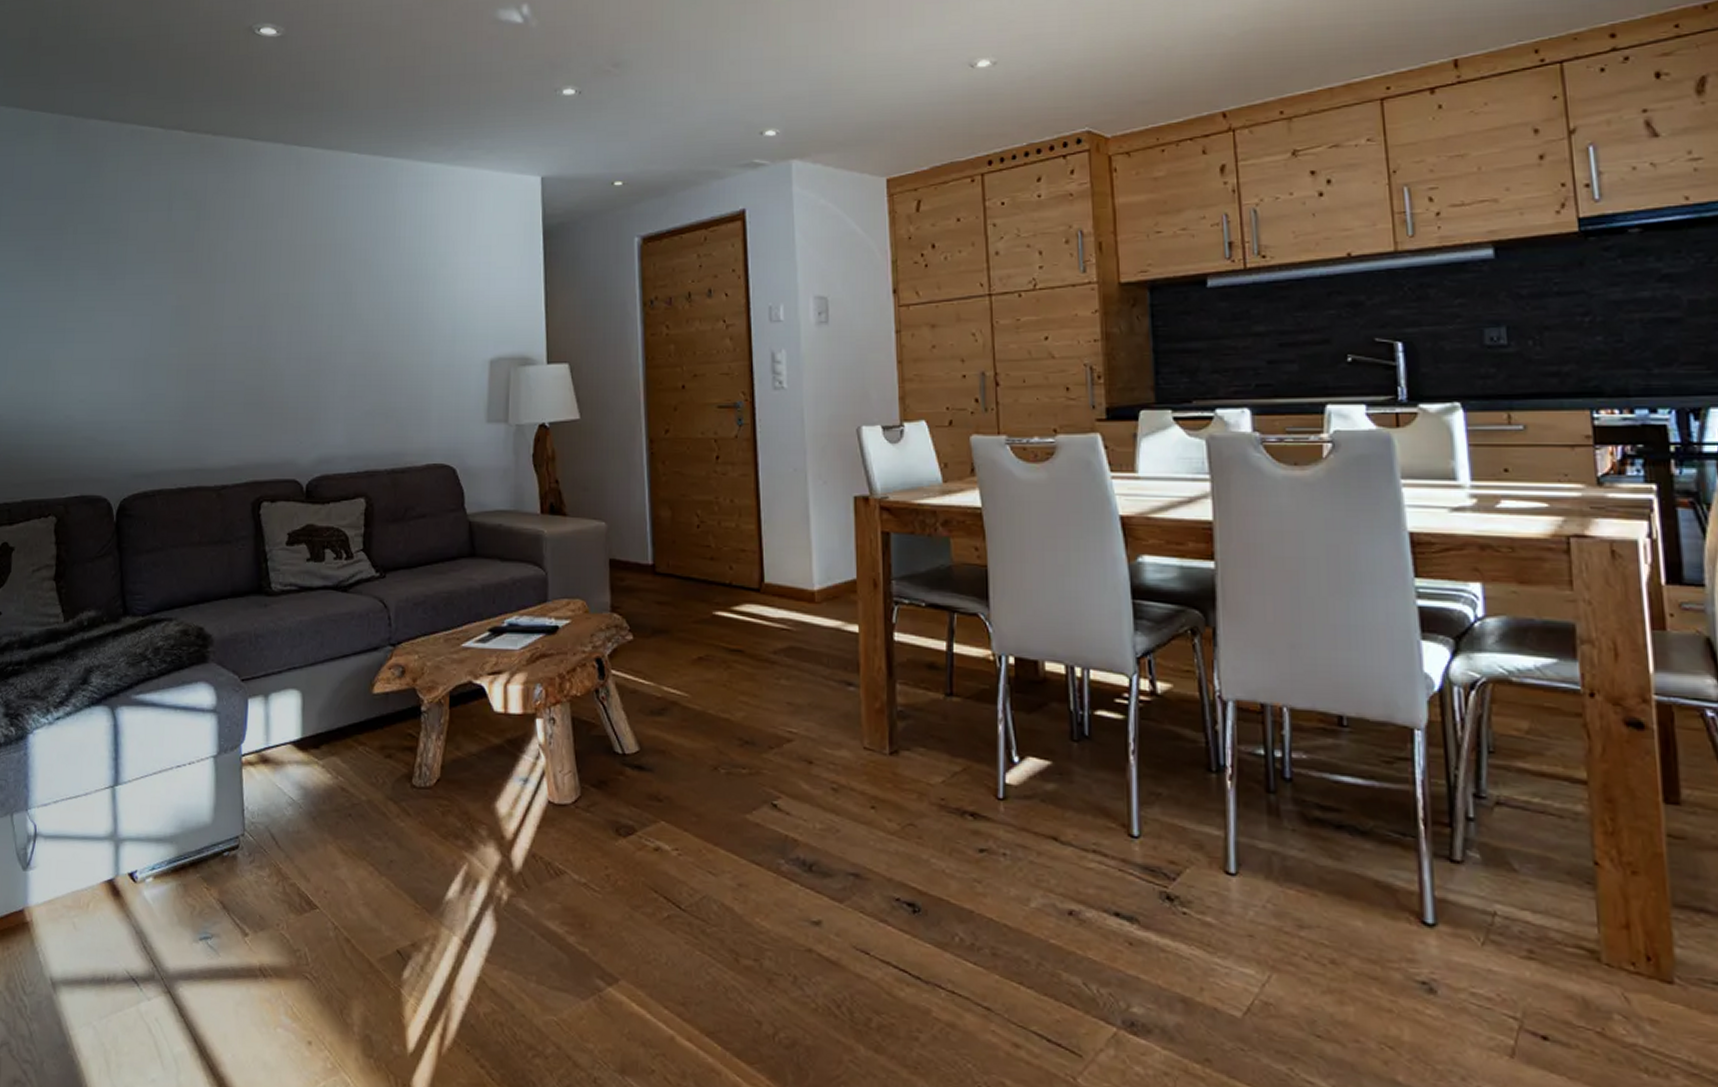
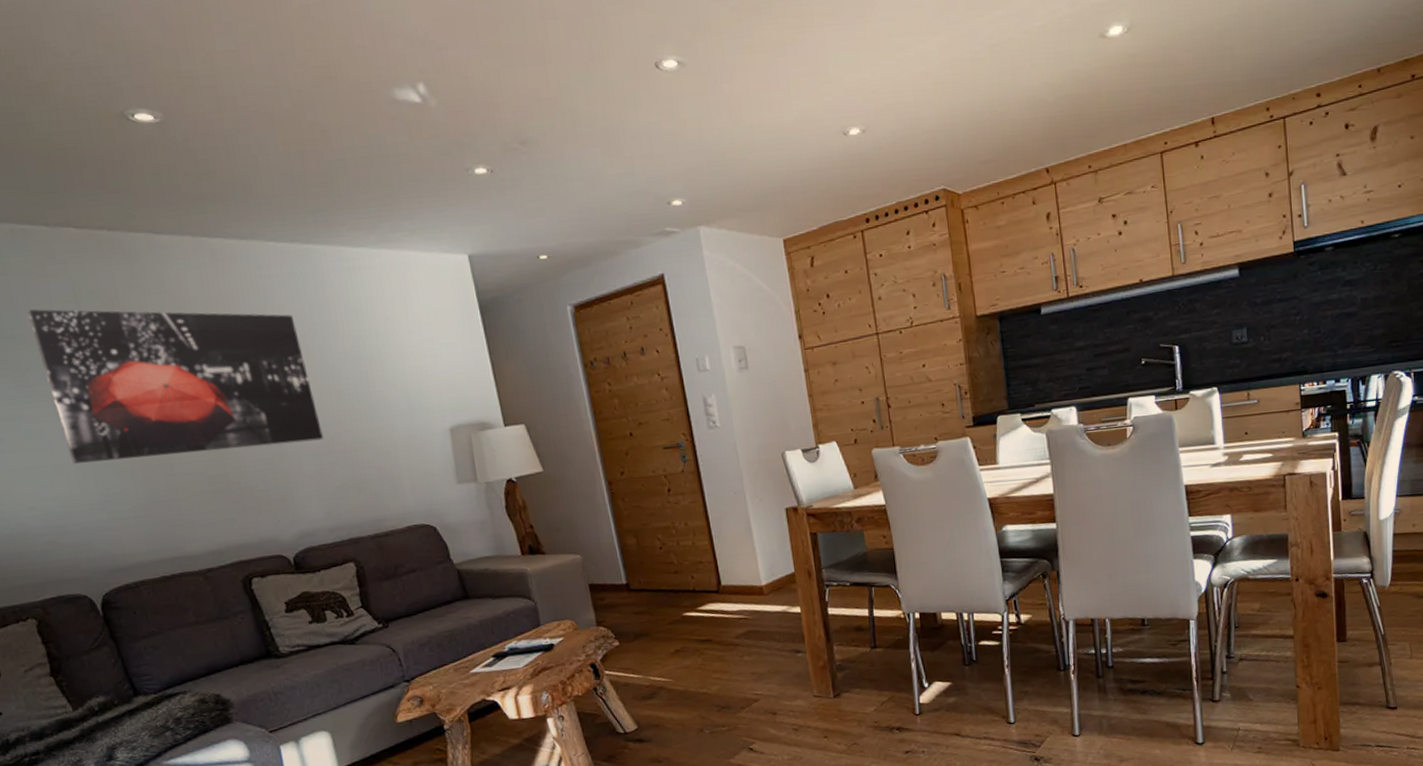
wall art: none [125,205,364,361] -> present [26,309,324,464]

